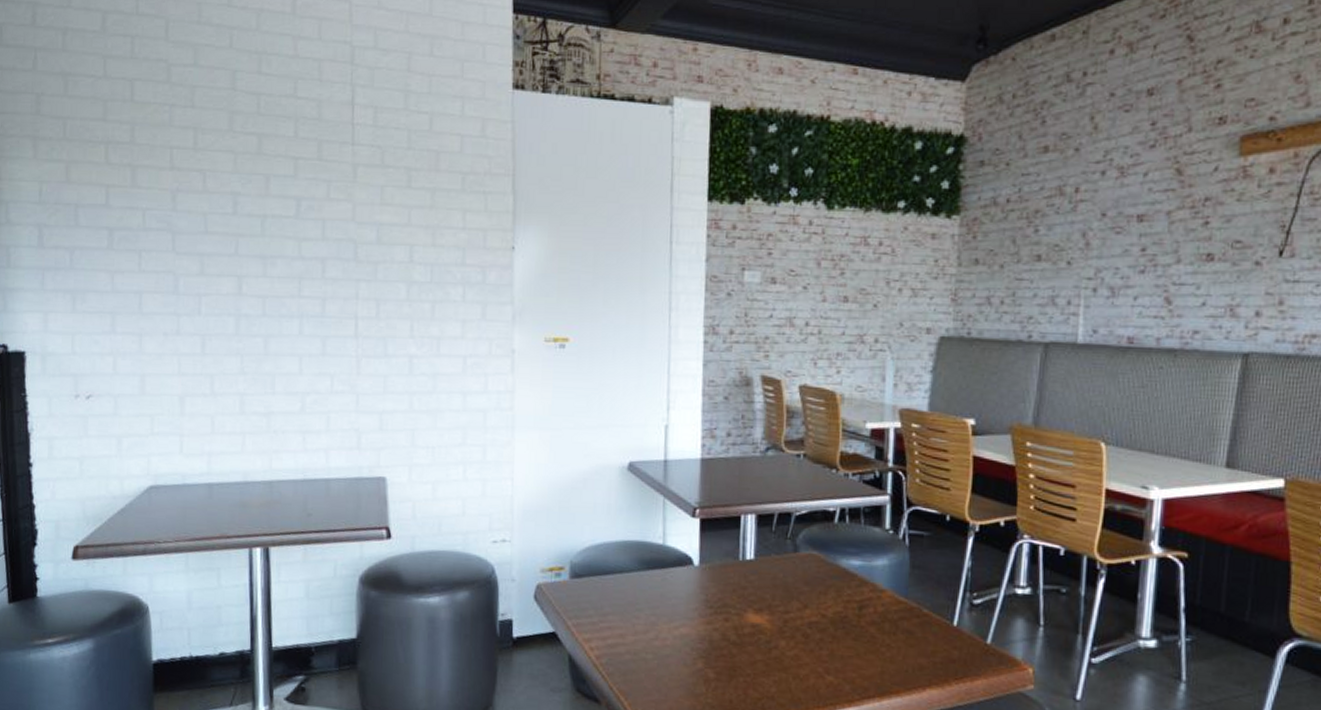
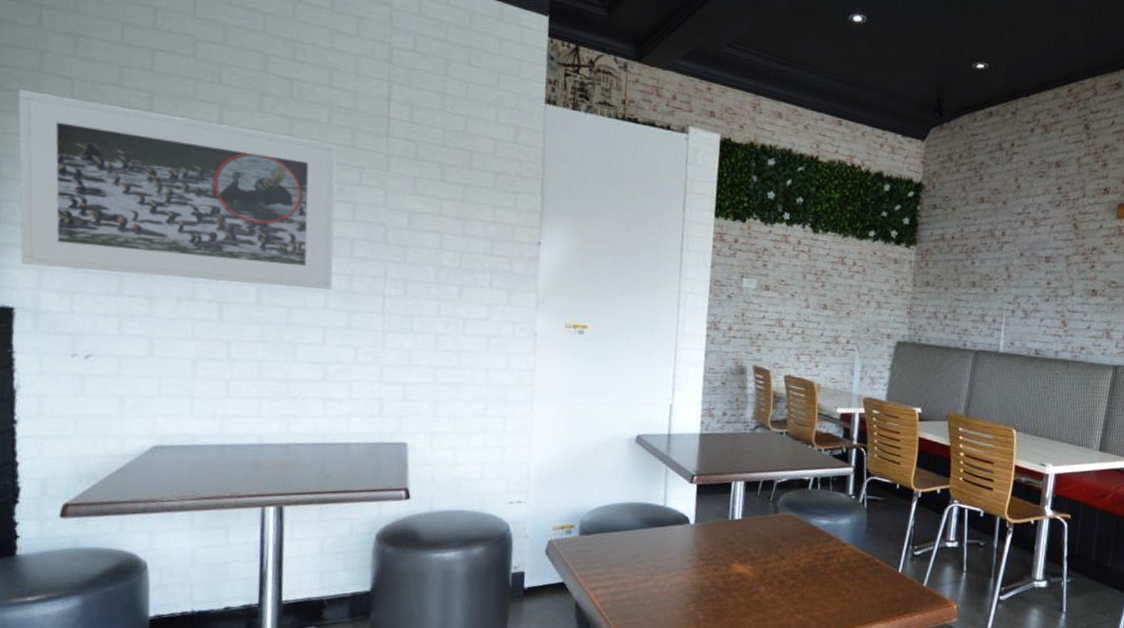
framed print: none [20,135,307,315] -> present [18,90,337,290]

